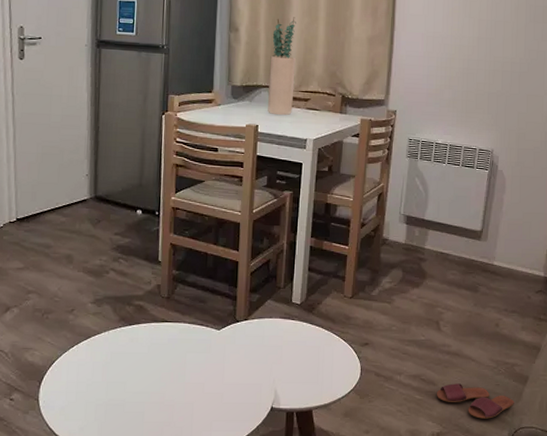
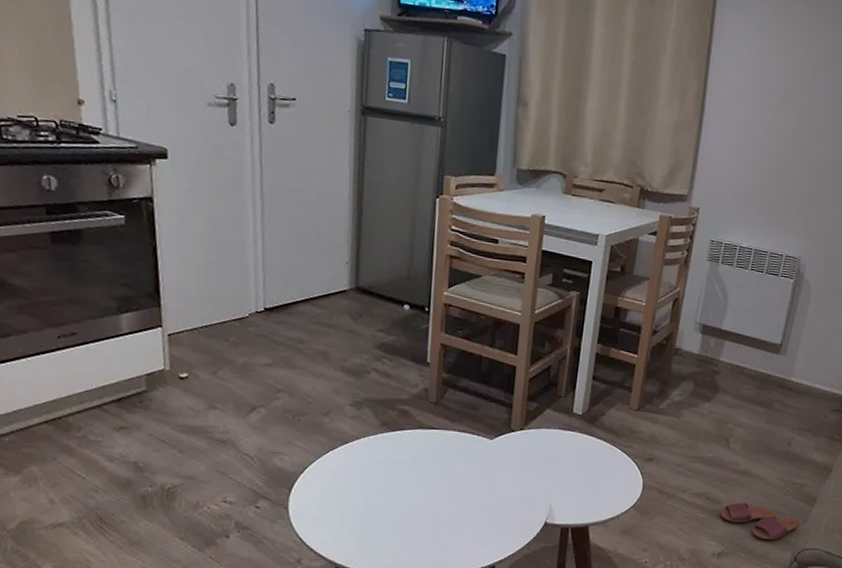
vase: present [268,17,296,116] -> none [556,94,594,207]

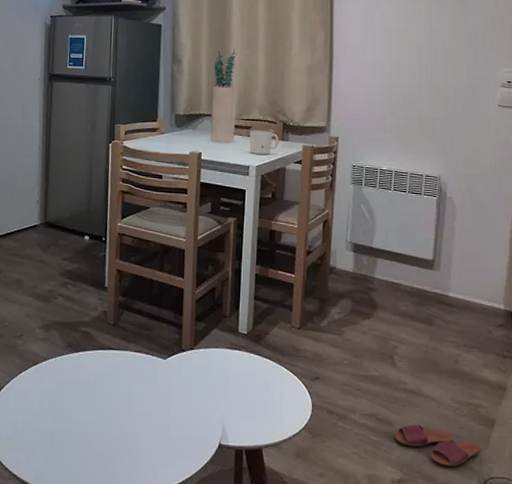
vase: none [556,94,594,207] -> present [210,49,237,143]
mug: none [600,193,635,223] -> present [249,130,279,155]

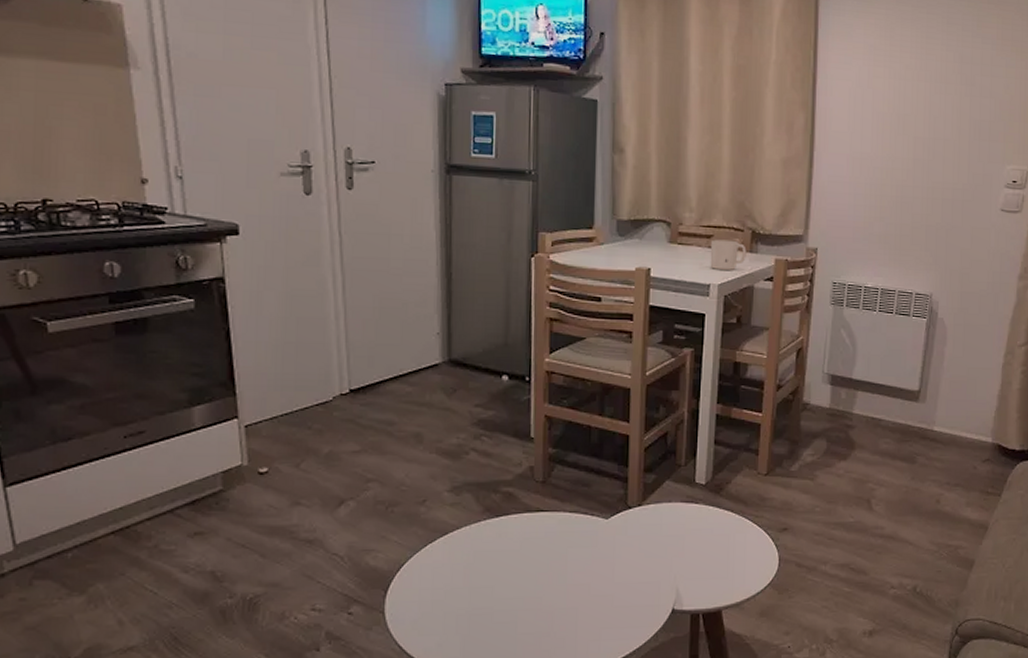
vase: present [210,49,237,143] -> none [662,134,695,257]
slippers: present [394,424,481,466] -> none [868,572,958,612]

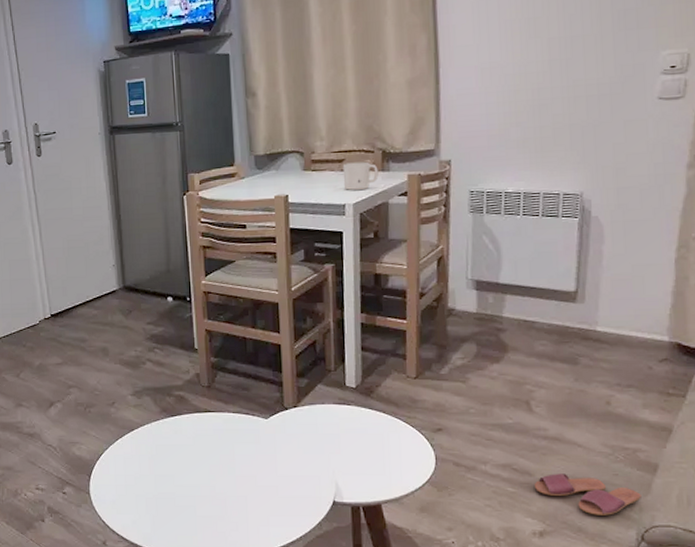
slippers: none [868,572,958,612] -> present [534,474,641,515]

